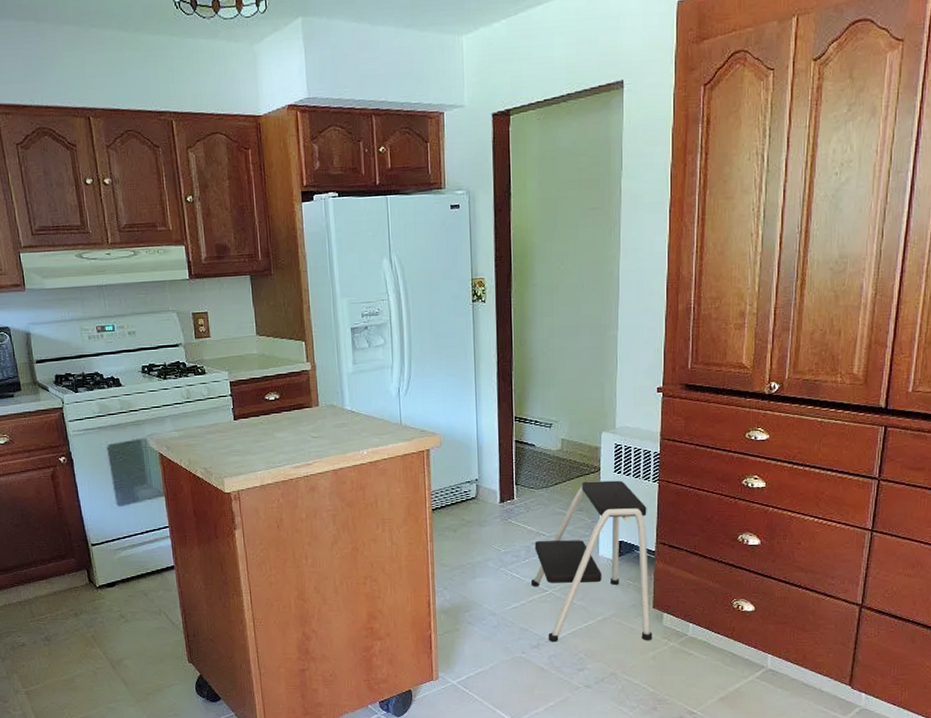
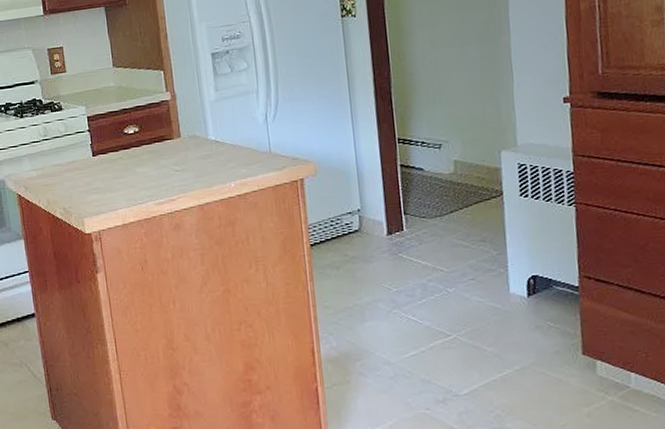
step stool: present [531,480,653,642] -> none [431,205,585,396]

